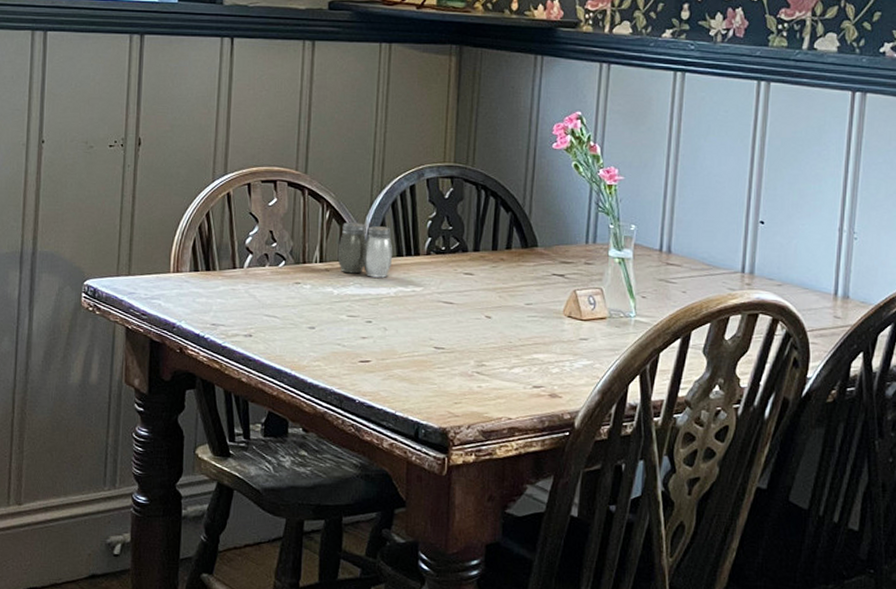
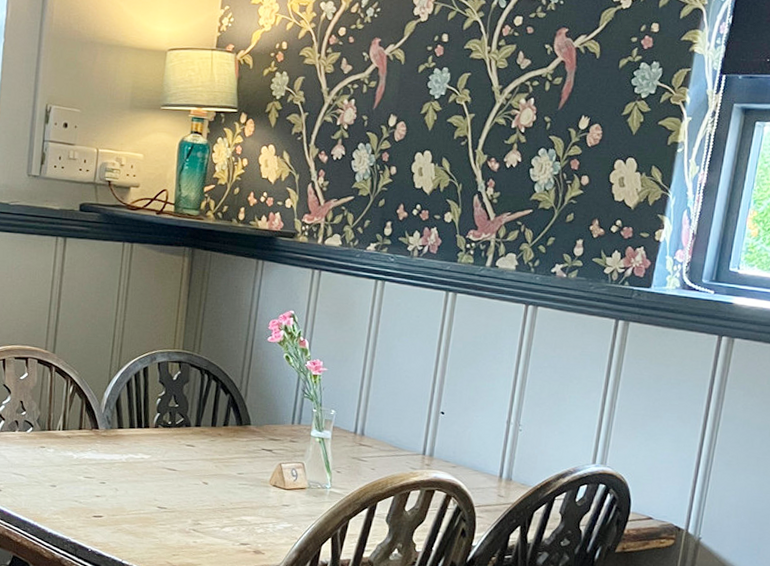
salt and pepper shaker: present [337,221,392,278] -> none [78,396,126,446]

